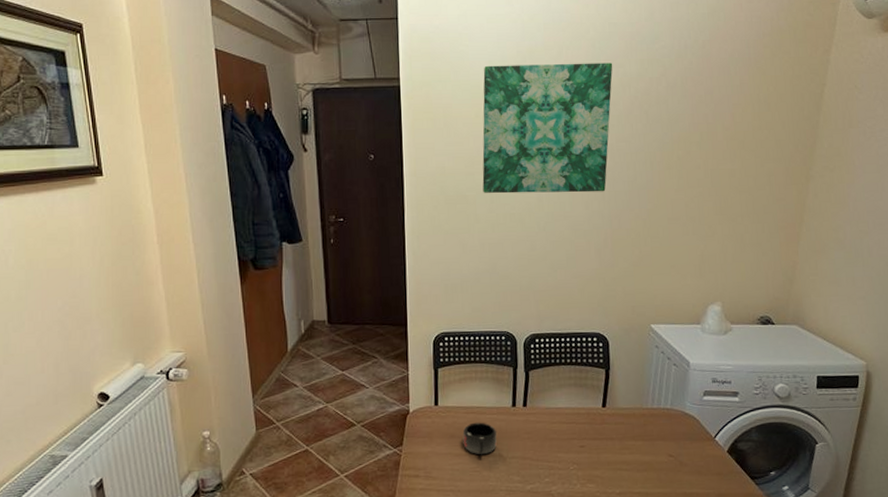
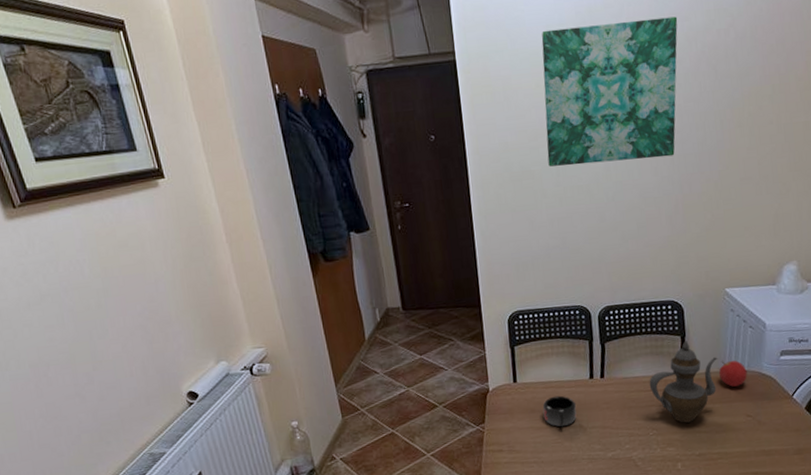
teapot: none [571,373,642,459] -> present [649,340,718,423]
fruit: none [641,396,670,425] -> present [718,360,748,387]

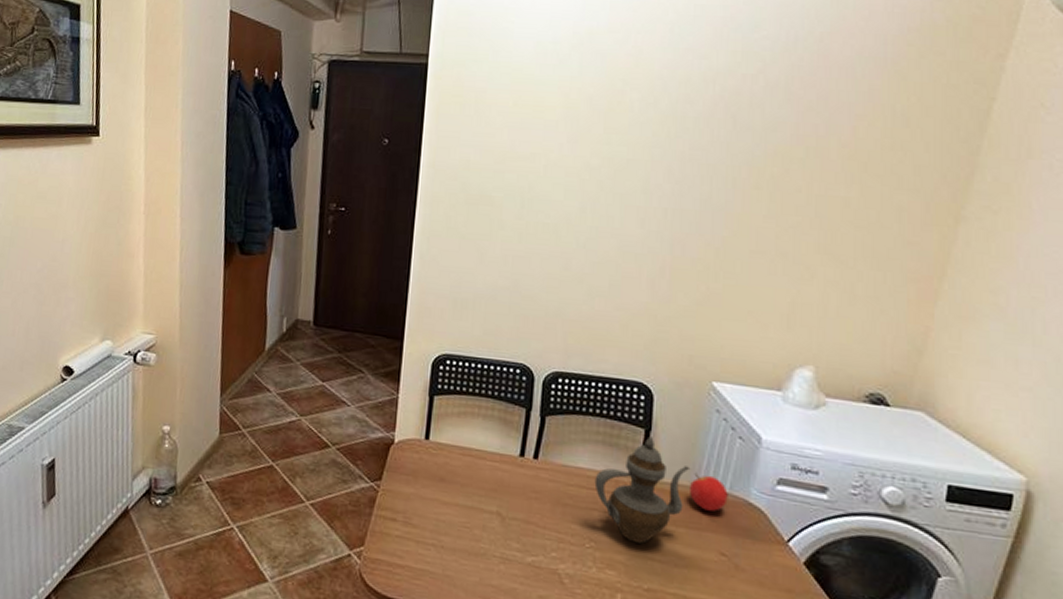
wall art: present [541,16,678,167] -> none [513,46,695,209]
mug: present [542,395,577,427] -> none [454,467,498,509]

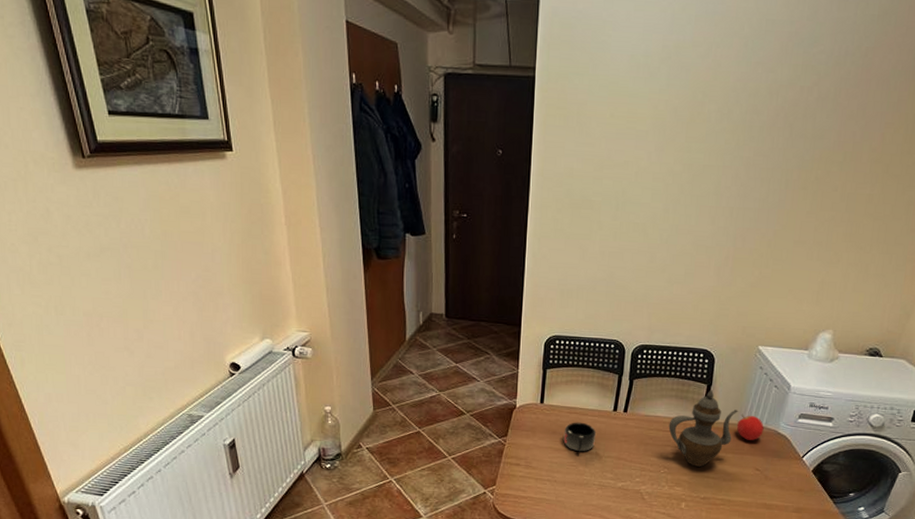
mug: none [454,467,498,509] -> present [563,422,597,452]

